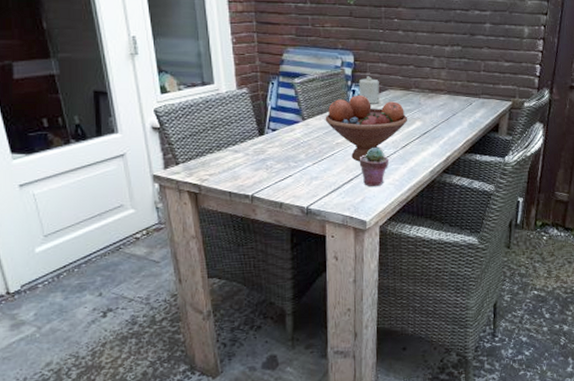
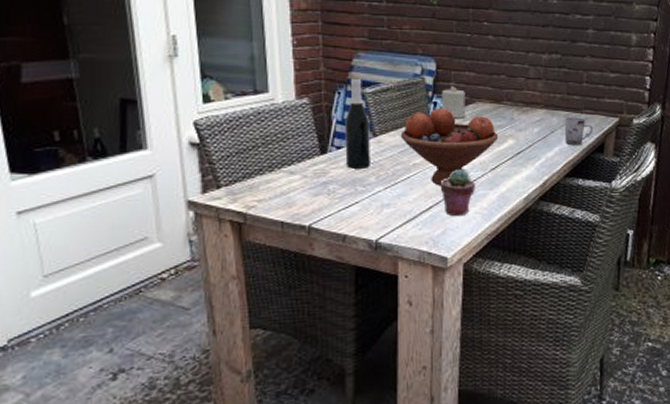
wine bottle: none [278,69,300,148] -> present [345,76,370,169]
cup: none [464,102,489,125] -> present [564,117,593,145]

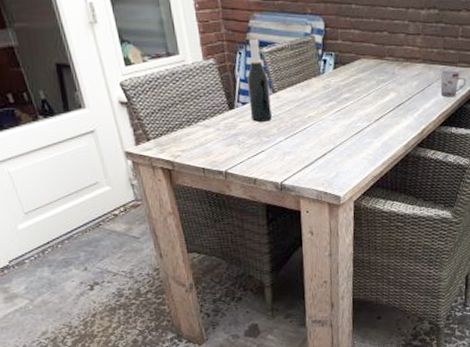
fruit bowl: present [400,107,499,186] -> none [296,64,382,136]
potted succulent: present [440,168,475,217] -> none [332,120,362,162]
candle: present [441,86,466,118] -> none [329,44,352,75]

